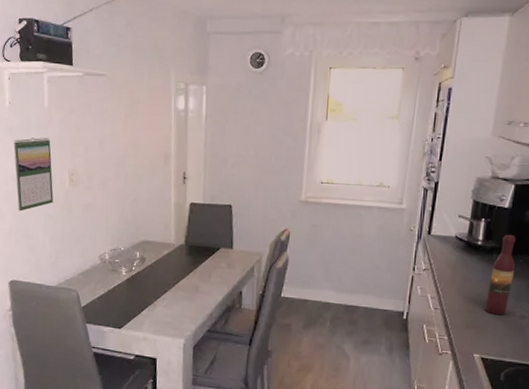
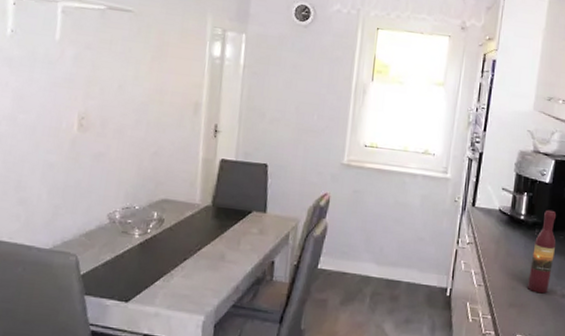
calendar: present [13,137,54,212] -> none [9,72,60,158]

